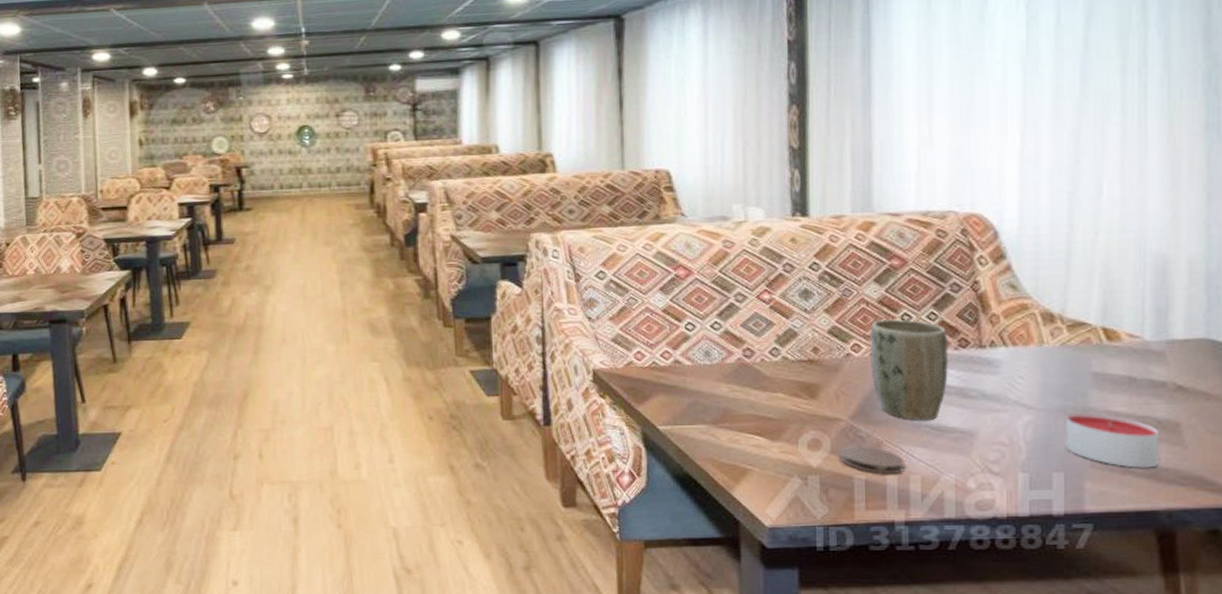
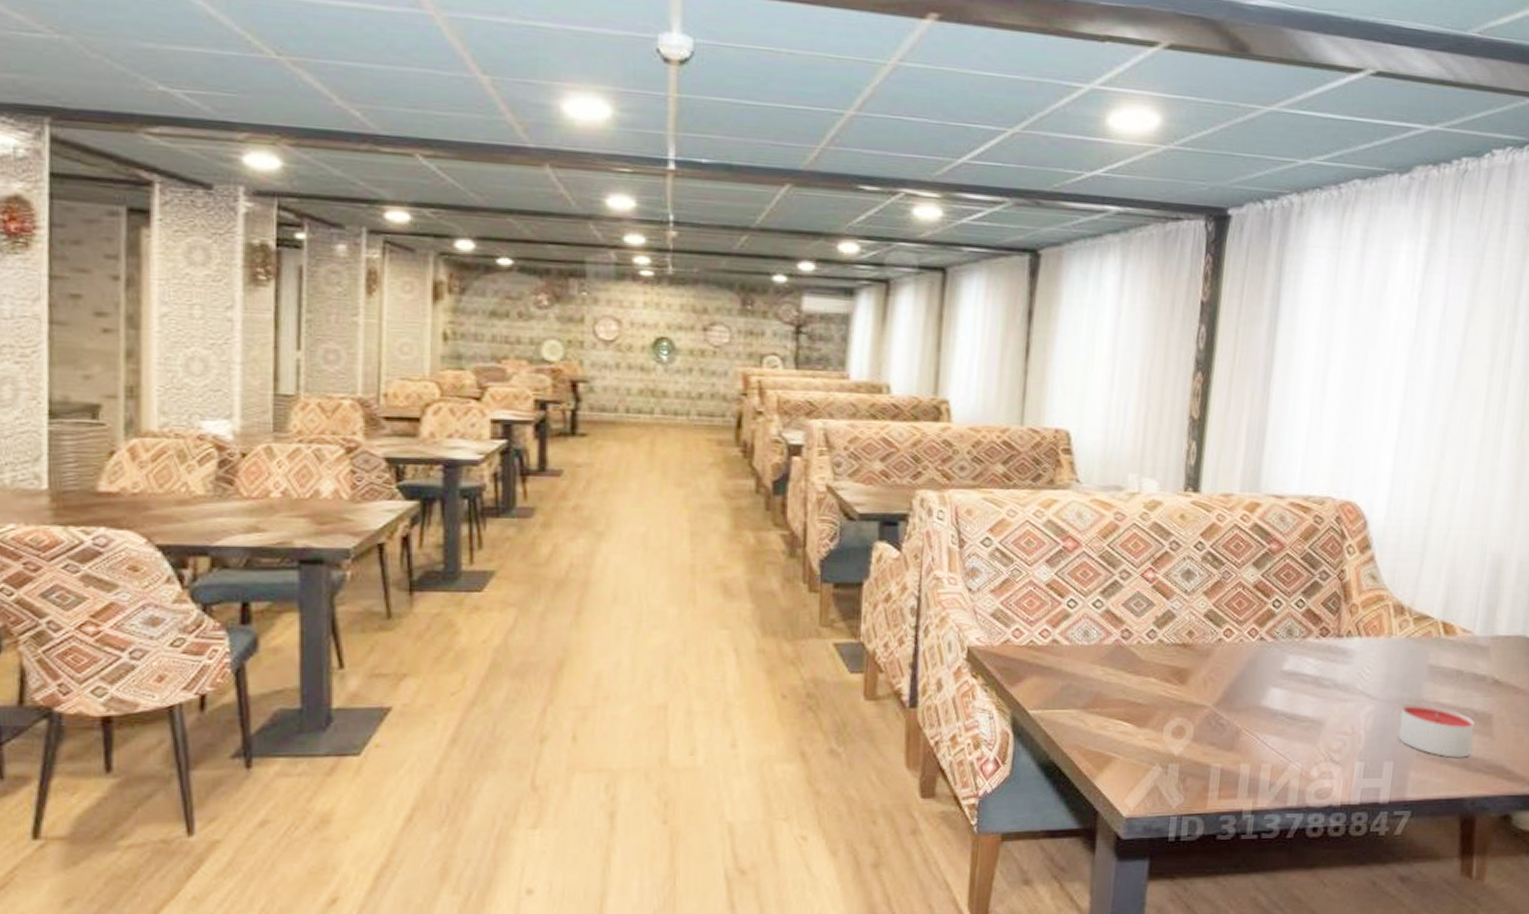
coaster: present [839,445,904,474] -> none [1200,732,1259,762]
plant pot: present [870,319,948,420] -> none [1239,605,1311,708]

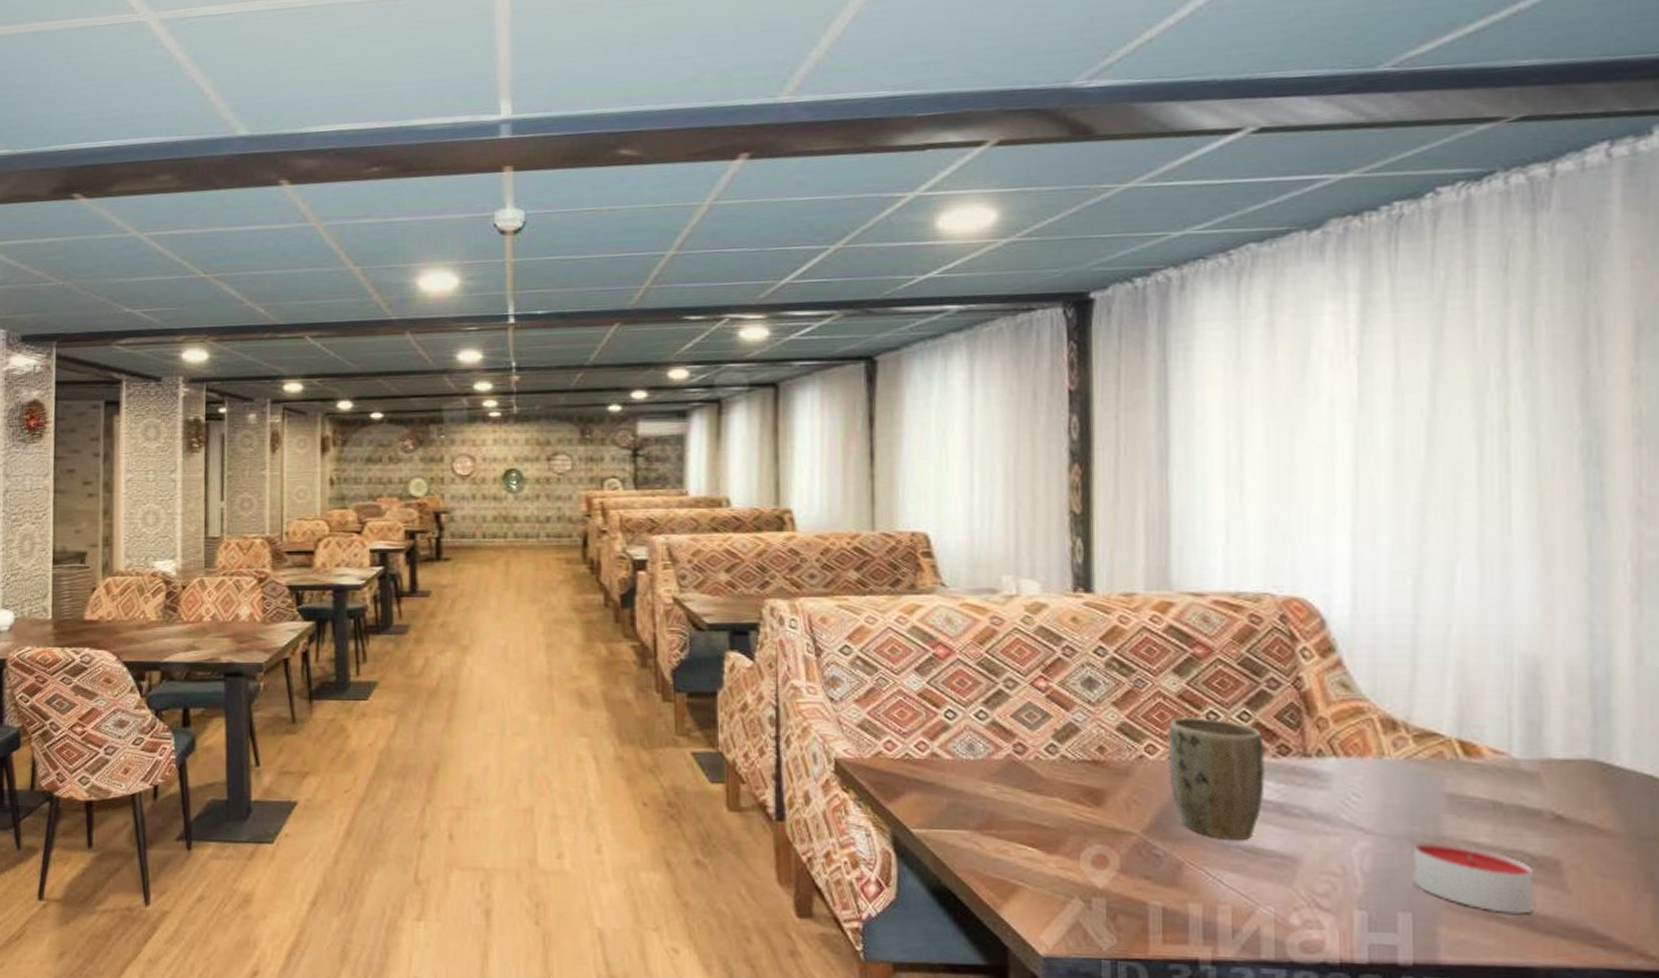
plant pot: none [1239,605,1311,708] -> present [1168,717,1265,840]

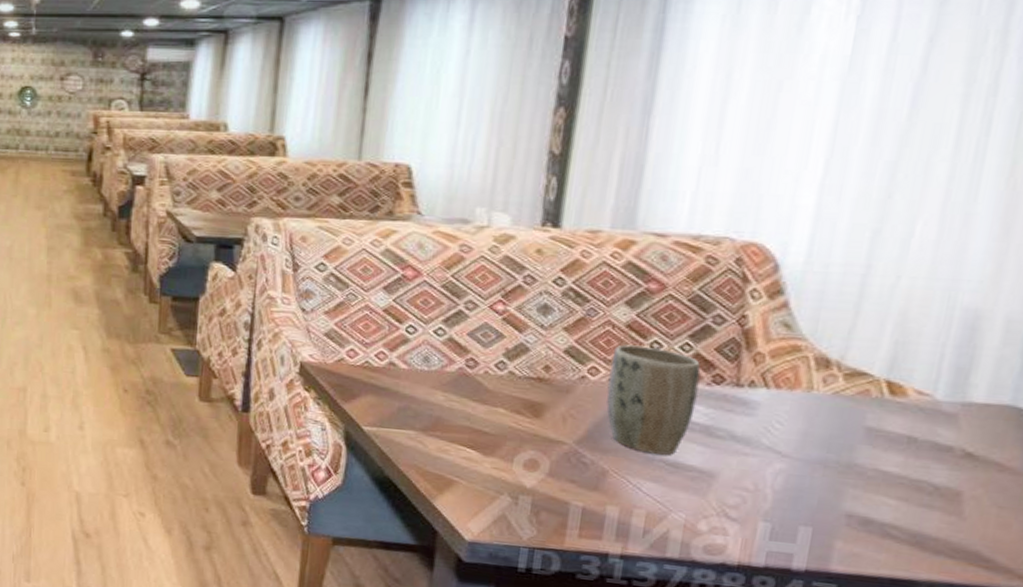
candle: present [1413,841,1533,914] -> none [819,466,934,535]

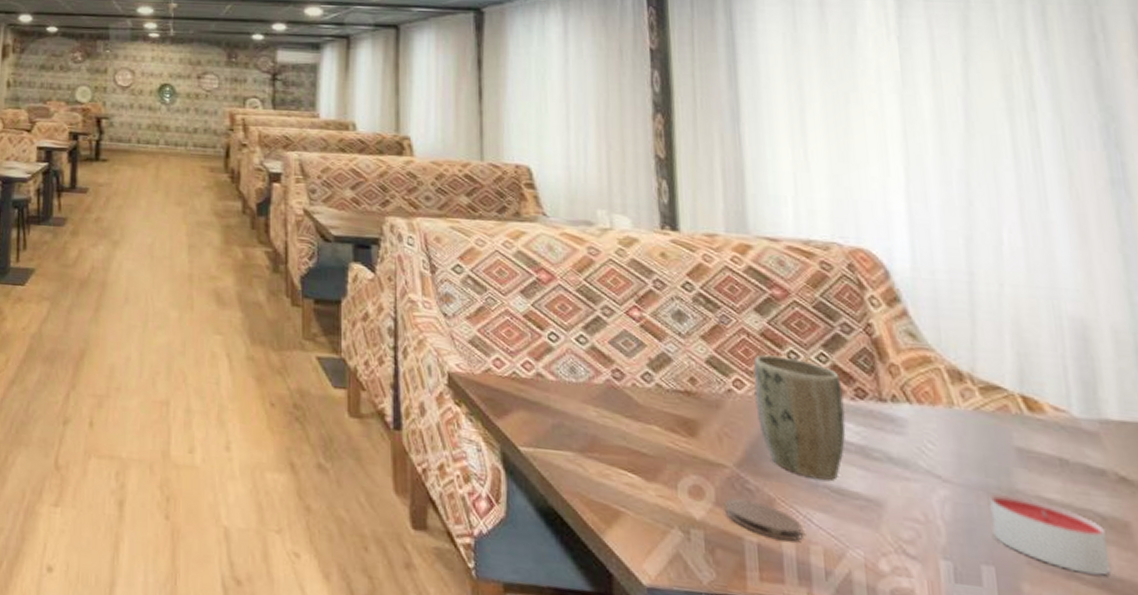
coaster: none [557,469,630,506] -> present [725,497,803,541]
candle: none [819,466,934,535] -> present [989,493,1110,575]

